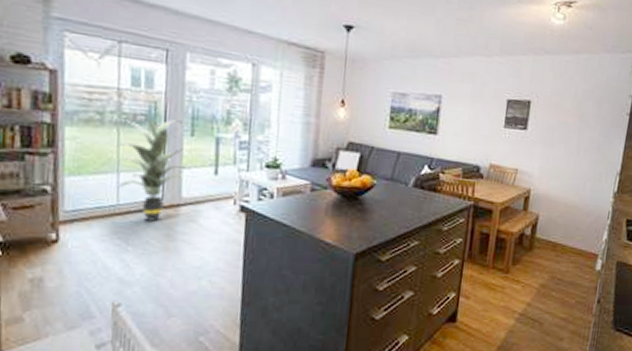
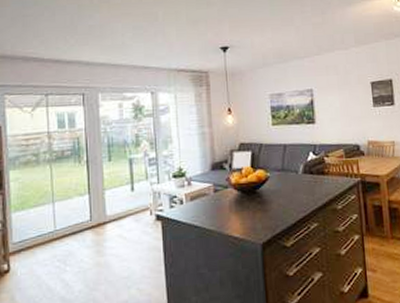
indoor plant: present [119,112,191,222] -> none [52,149,111,241]

